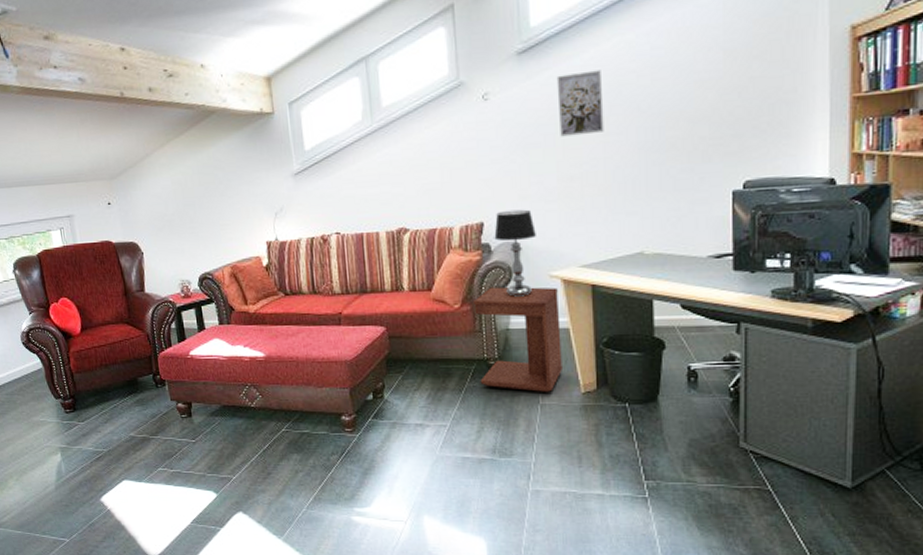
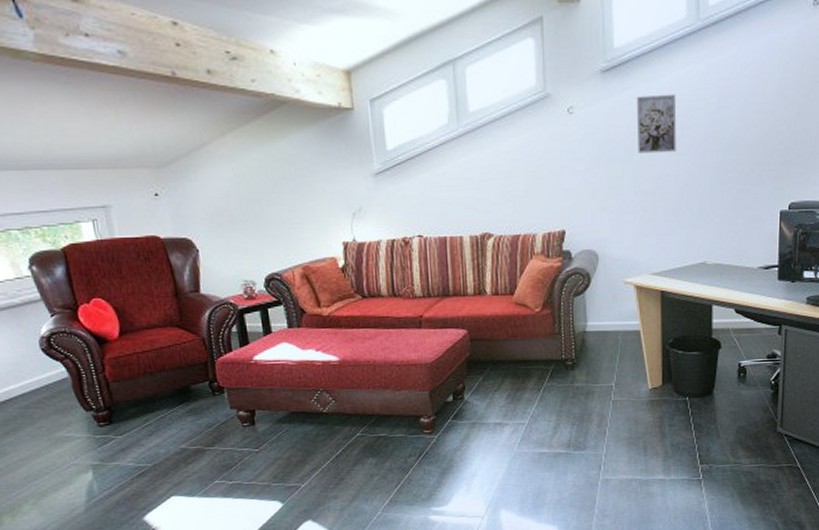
side table: present [472,286,562,392] -> none [553,291,633,389]
table lamp: present [494,209,536,297] -> none [575,219,613,301]

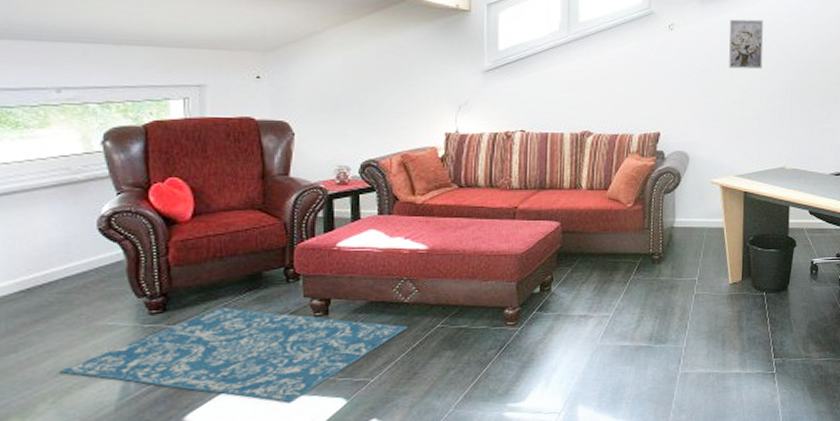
rug: none [33,419,330,506] -> present [59,307,409,403]

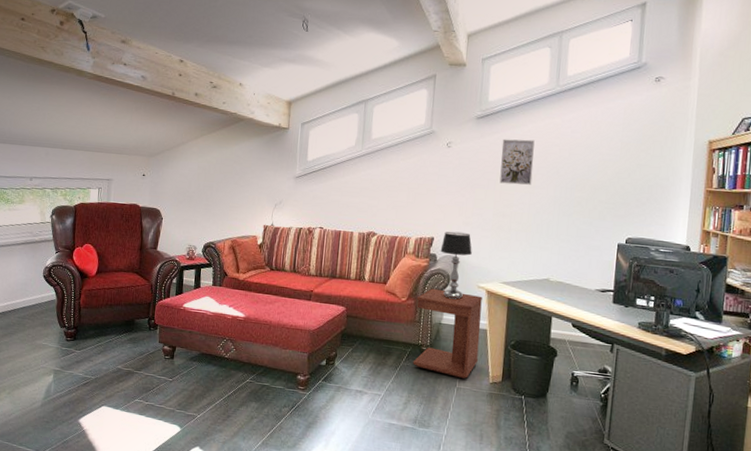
rug: present [59,307,409,403] -> none [14,342,227,423]
side table: none [644,189,717,283] -> present [412,288,482,378]
table lamp: none [668,124,703,199] -> present [440,231,472,300]

